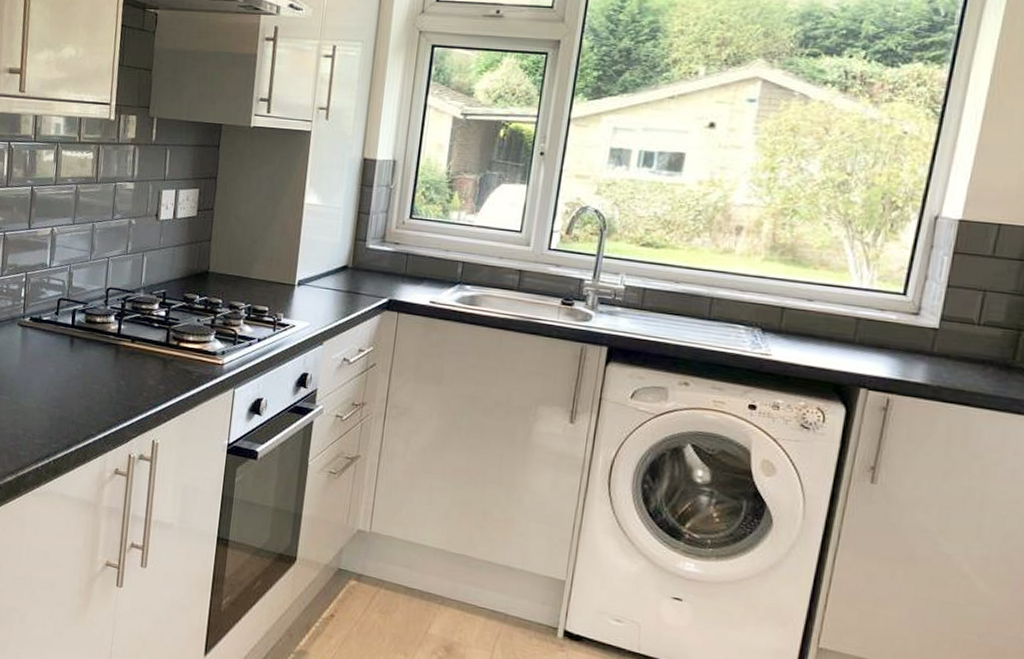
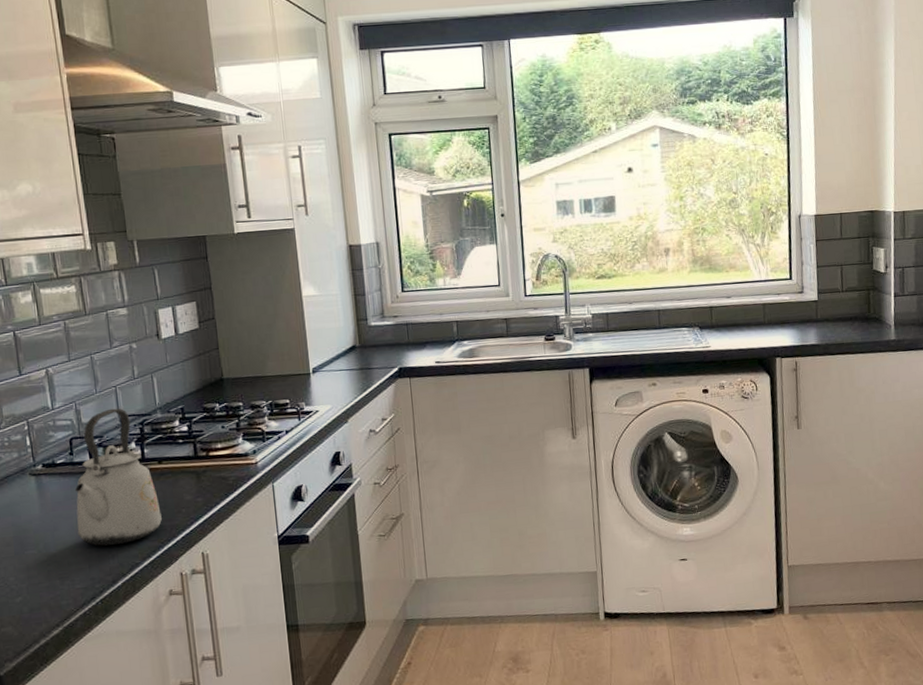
kettle: none [47,278,124,412] -> present [74,408,162,546]

